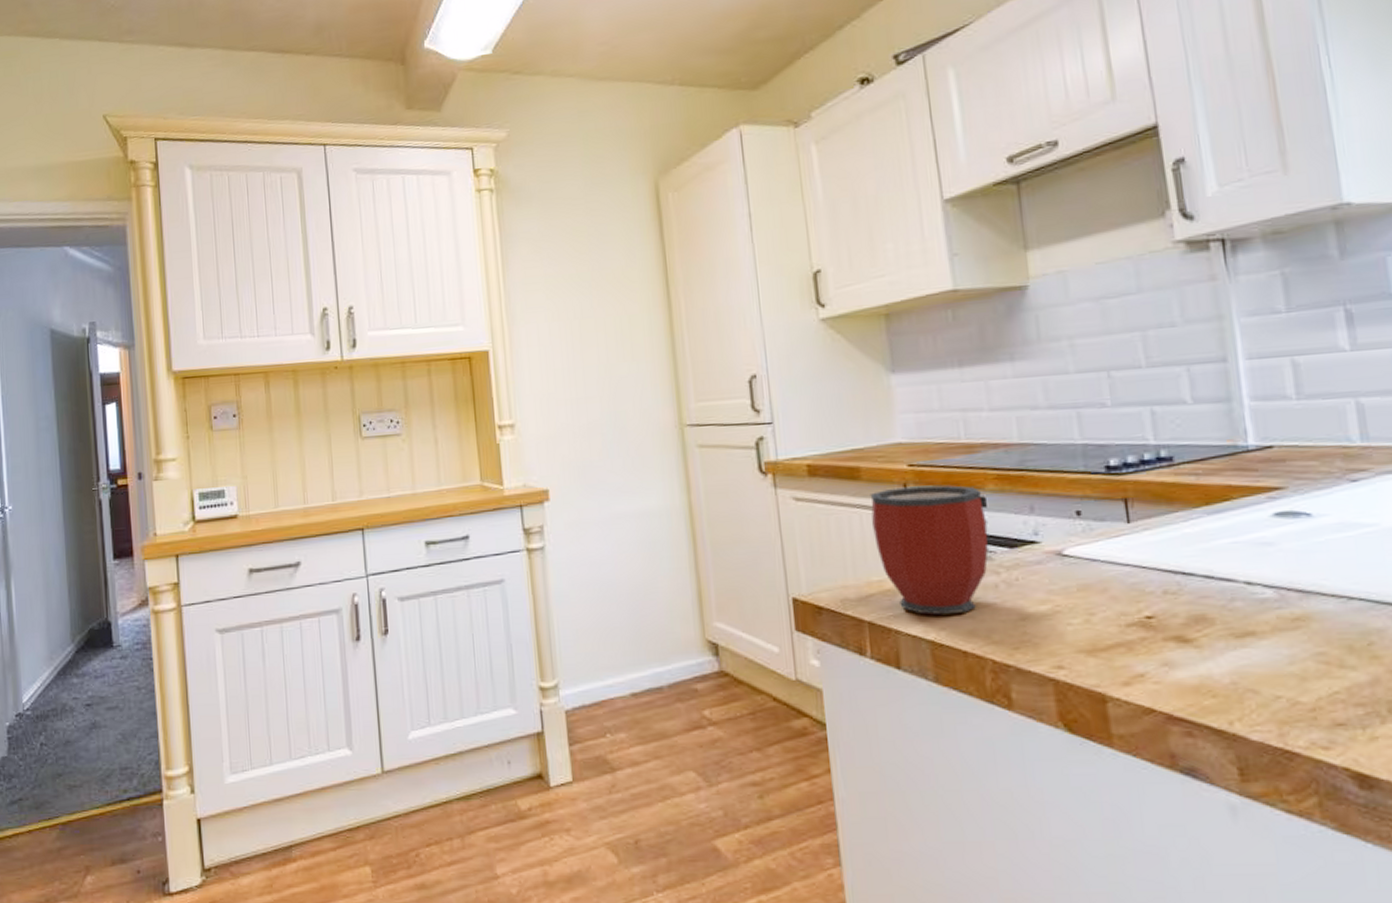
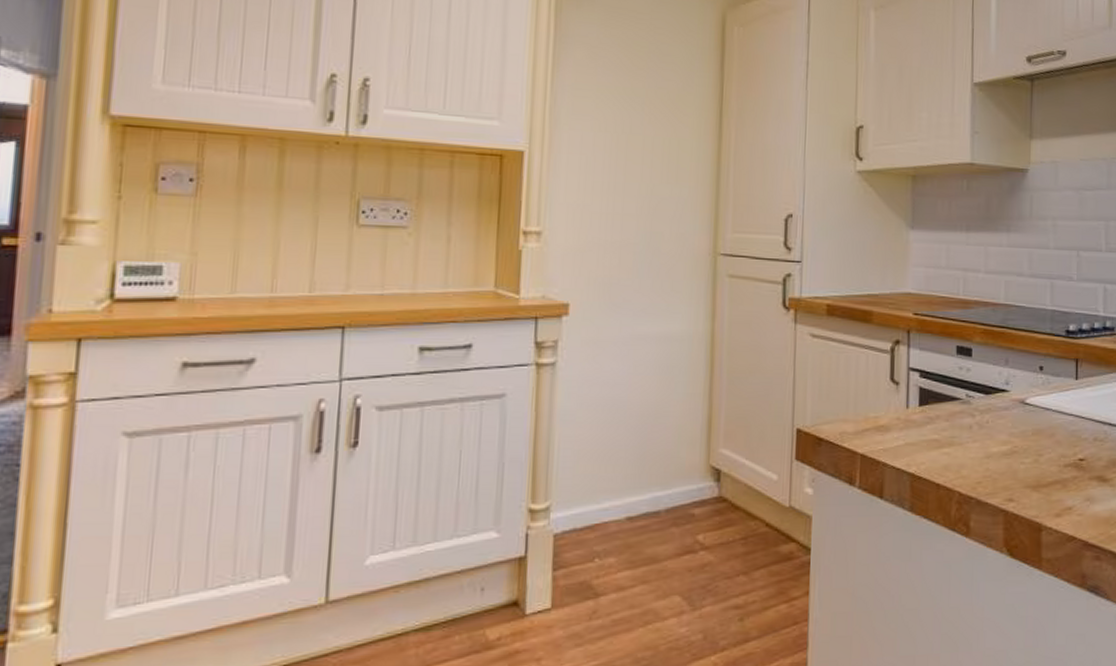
mug: present [870,485,989,616] -> none [876,333,971,451]

